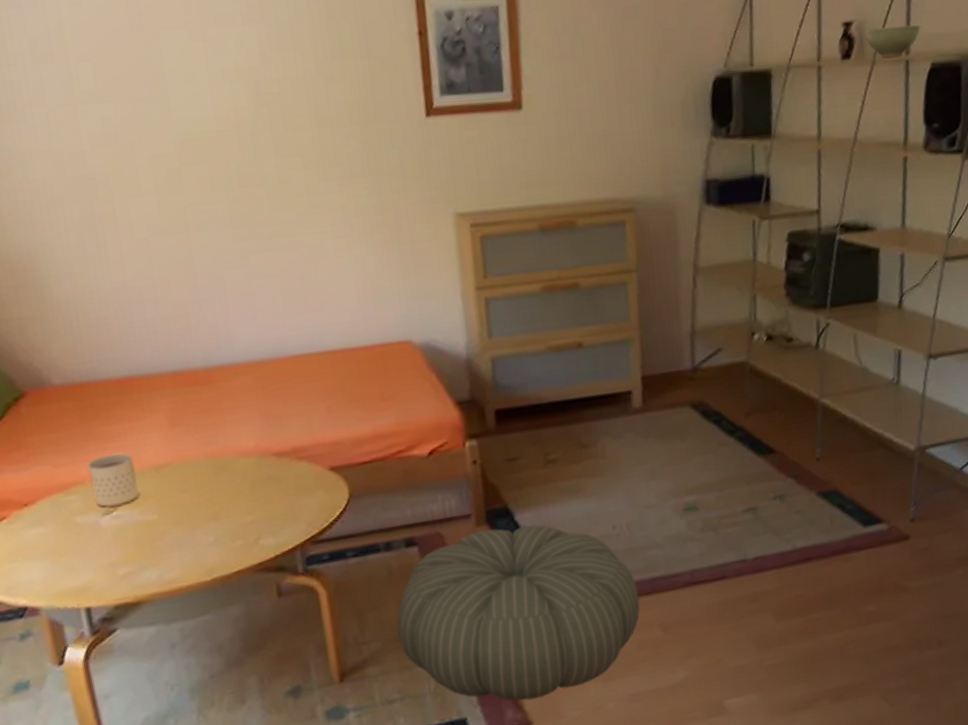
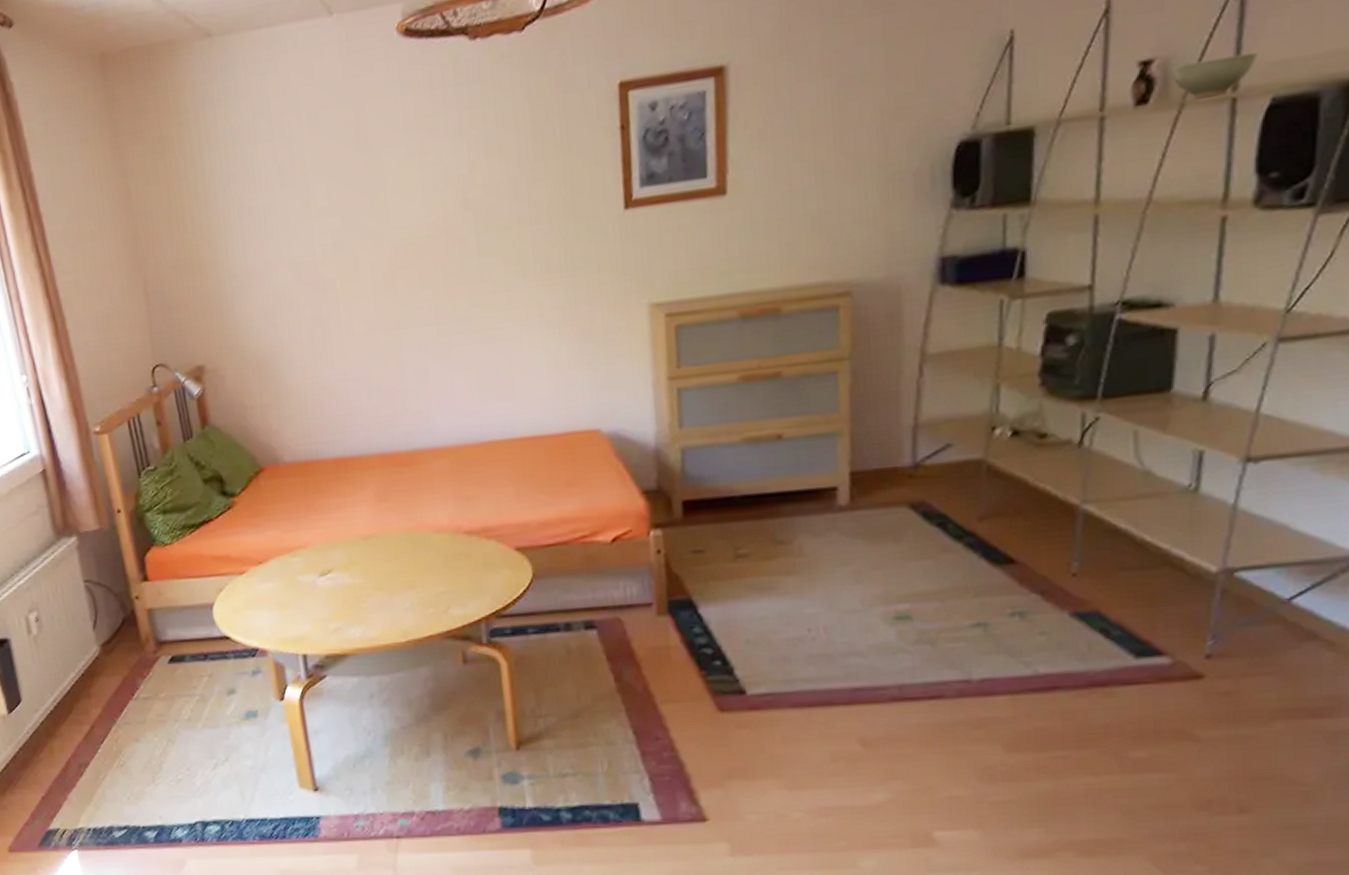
mug: present [86,452,139,508] -> none [308,523,349,570]
pouf: present [396,525,640,701] -> none [572,619,836,795]

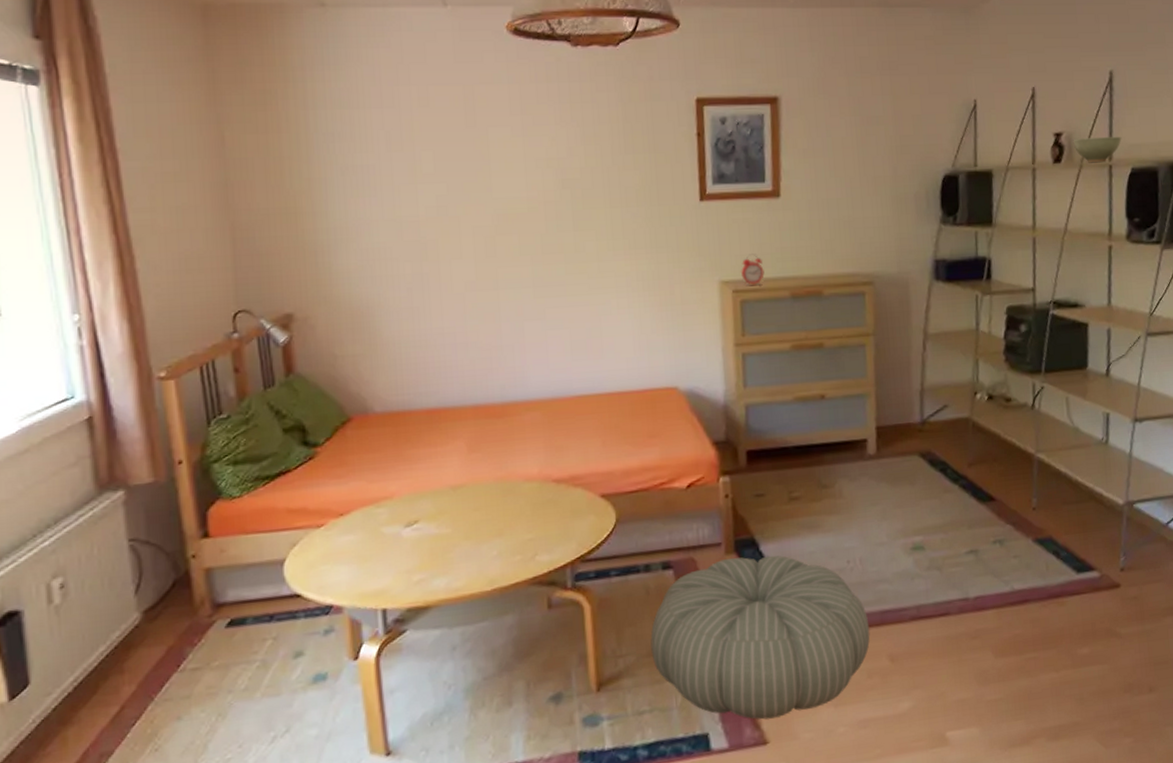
pouf: none [572,619,836,795] -> present [650,555,870,720]
alarm clock: none [674,267,706,307] -> present [740,253,765,285]

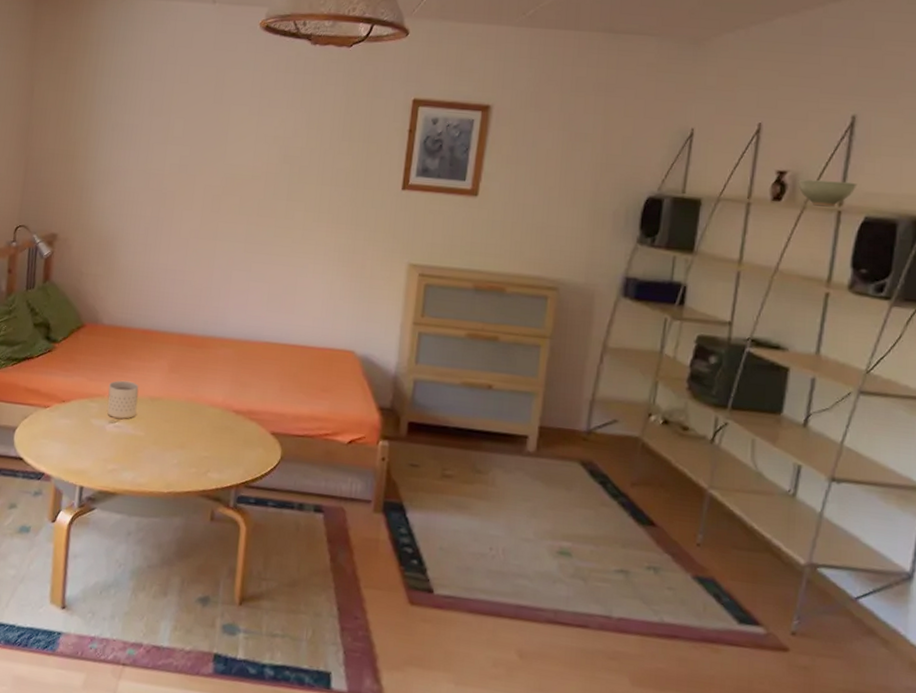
mug: none [395,473,437,520] -> present [107,380,139,419]
pouf: present [650,555,870,720] -> none [292,516,503,680]
alarm clock: present [740,253,765,285] -> none [429,243,452,273]

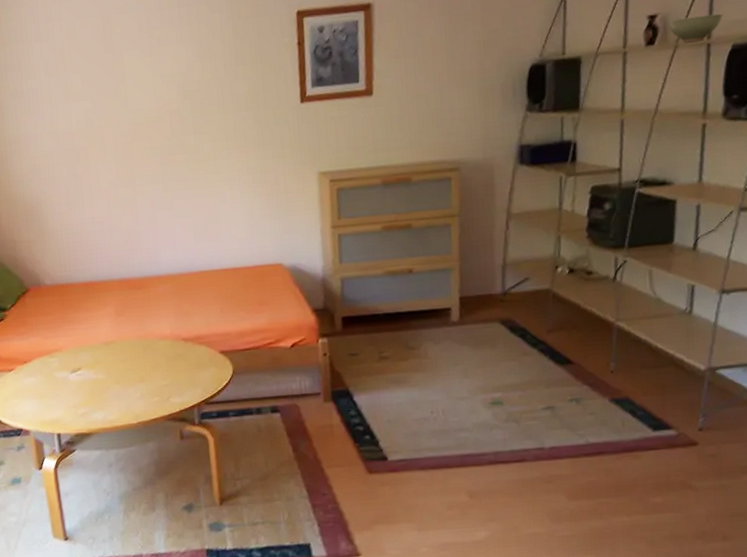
mug: present [107,380,139,419] -> none [63,332,94,368]

